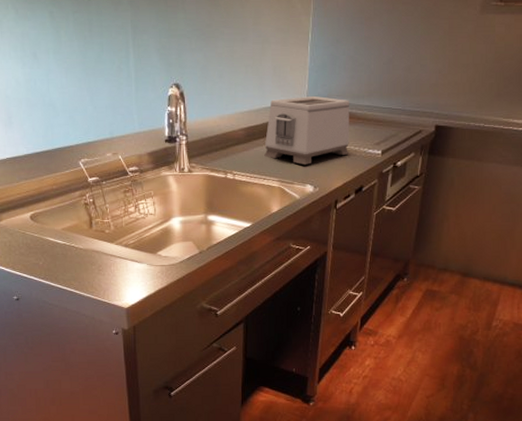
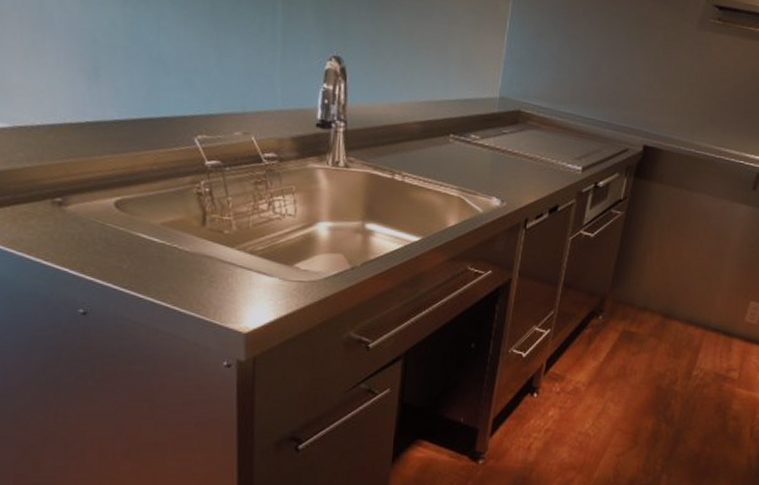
toaster: present [264,96,349,165] -> none [443,92,549,174]

